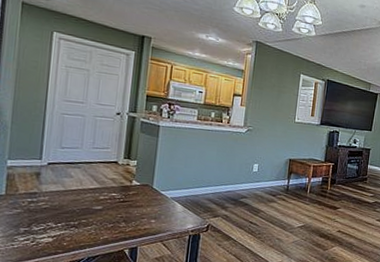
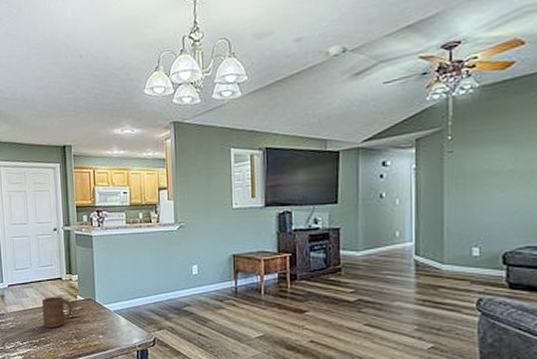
cup: none [87,179,126,210] -> present [42,297,72,328]

